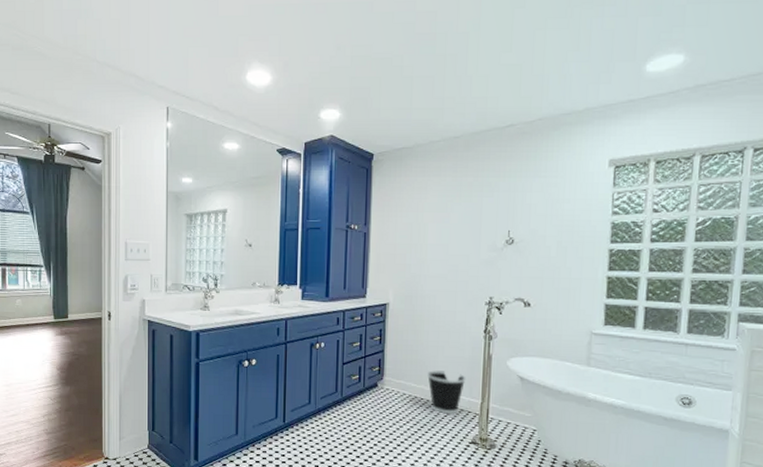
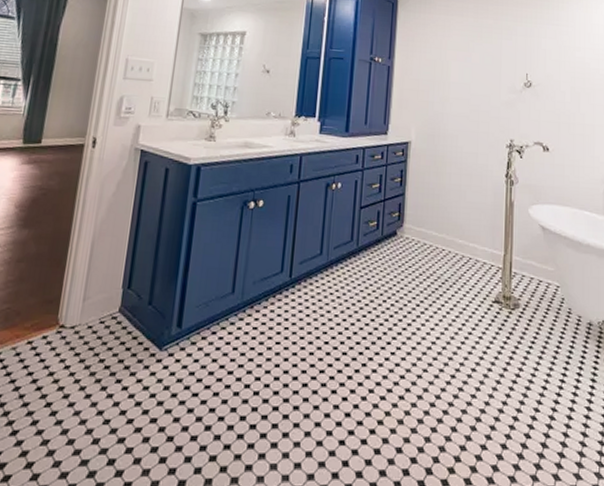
wastebasket: present [427,370,466,415] -> none [449,217,489,268]

